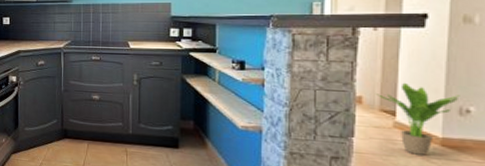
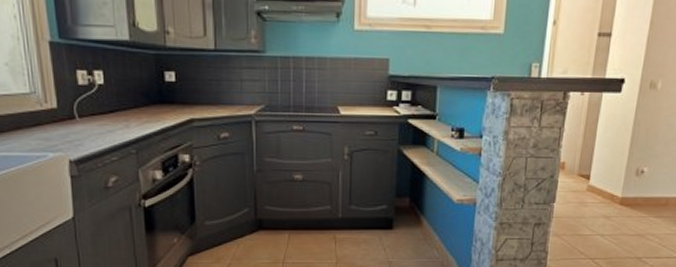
potted plant: present [375,82,460,155] -> none [576,147,639,215]

